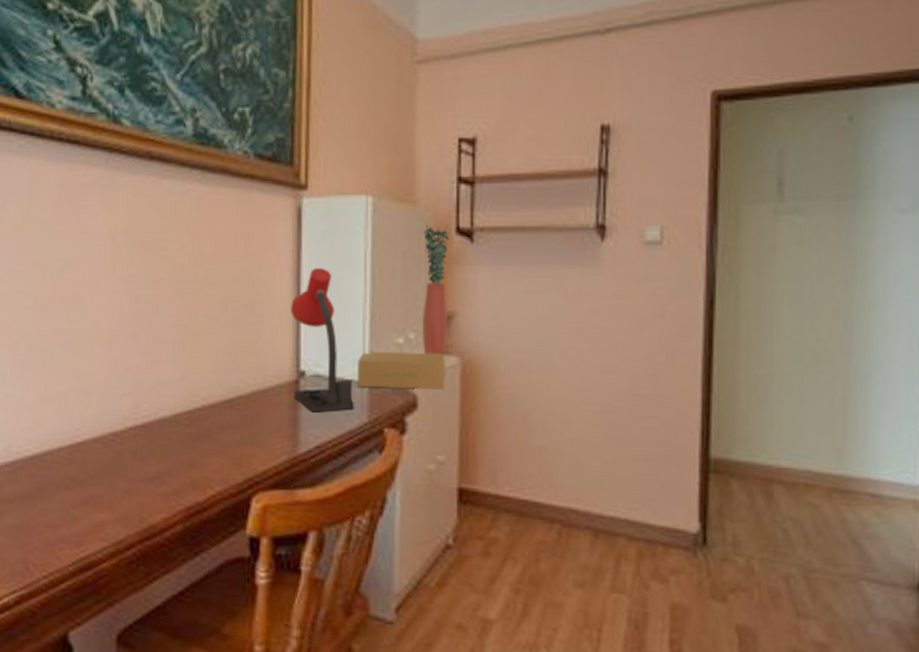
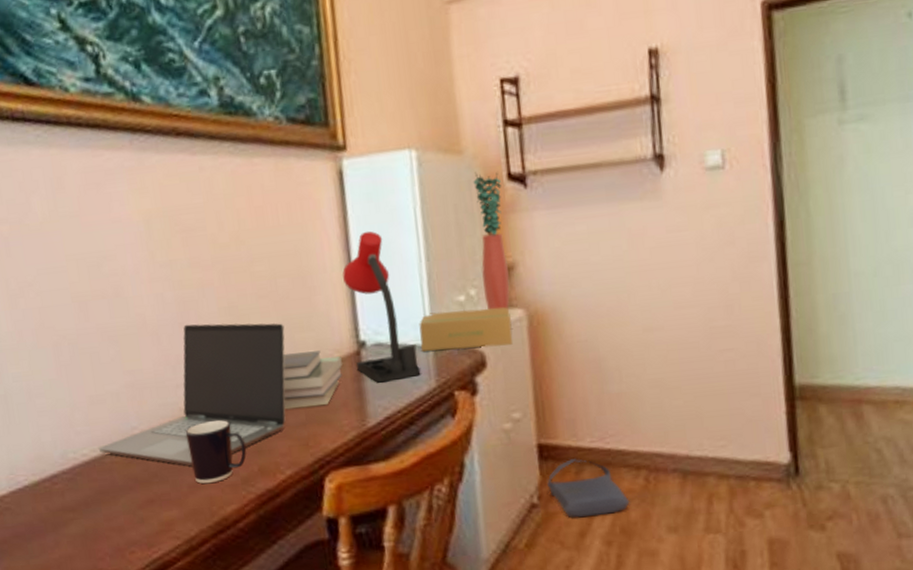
laptop: none [41,337,230,473] -> present [98,323,286,466]
mug: none [125,430,181,491] -> present [185,419,247,484]
books: none [221,374,282,429] -> present [283,350,343,410]
bag: none [463,506,541,564] -> present [547,458,630,518]

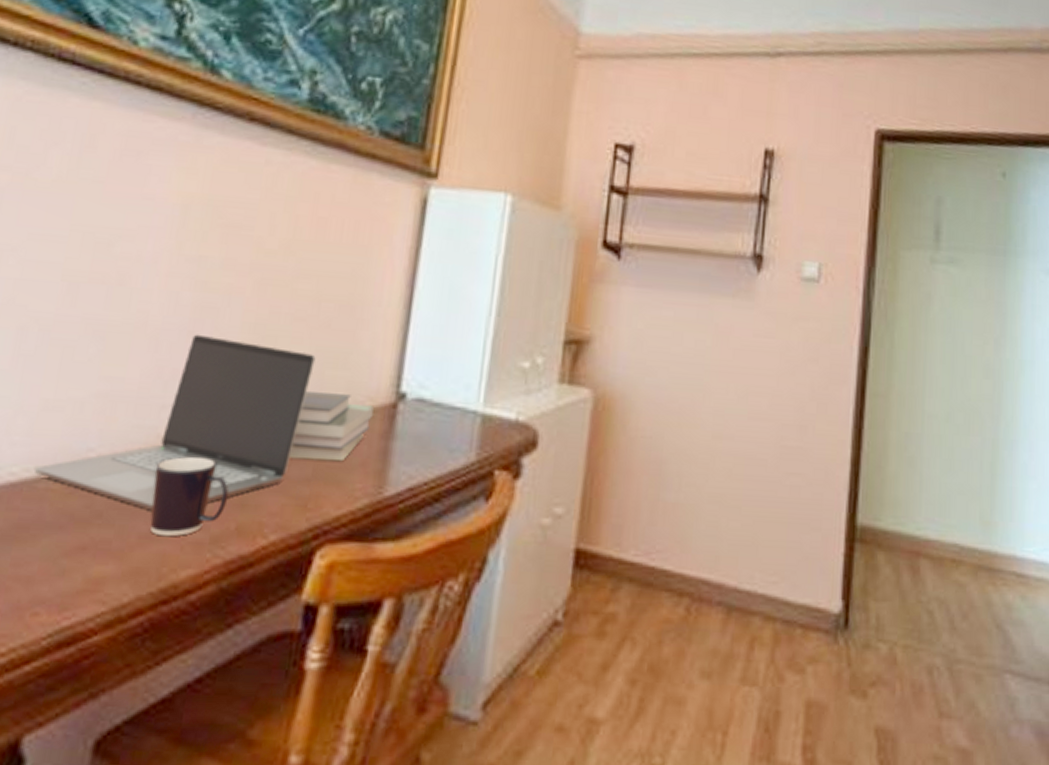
desk lamp: present [342,231,421,383] -> none [389,269,463,446]
box: present [419,307,514,351] -> none [467,374,576,428]
vase: present [473,172,510,311] -> none [551,232,595,389]
bag: present [547,458,630,518] -> none [576,572,665,647]

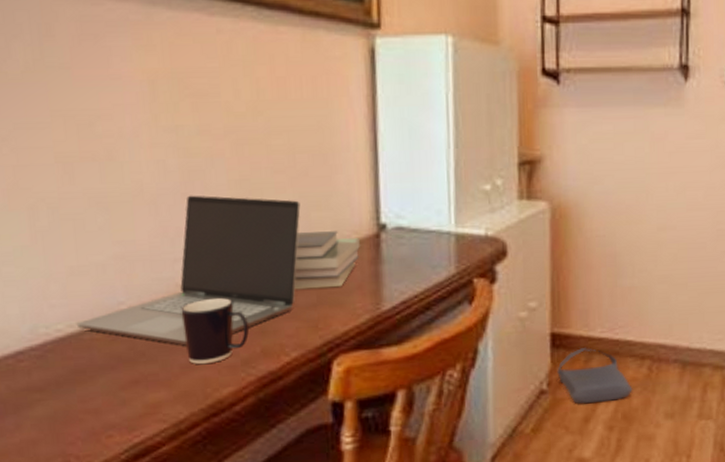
bag: none [576,572,665,647] -> present [557,348,633,404]

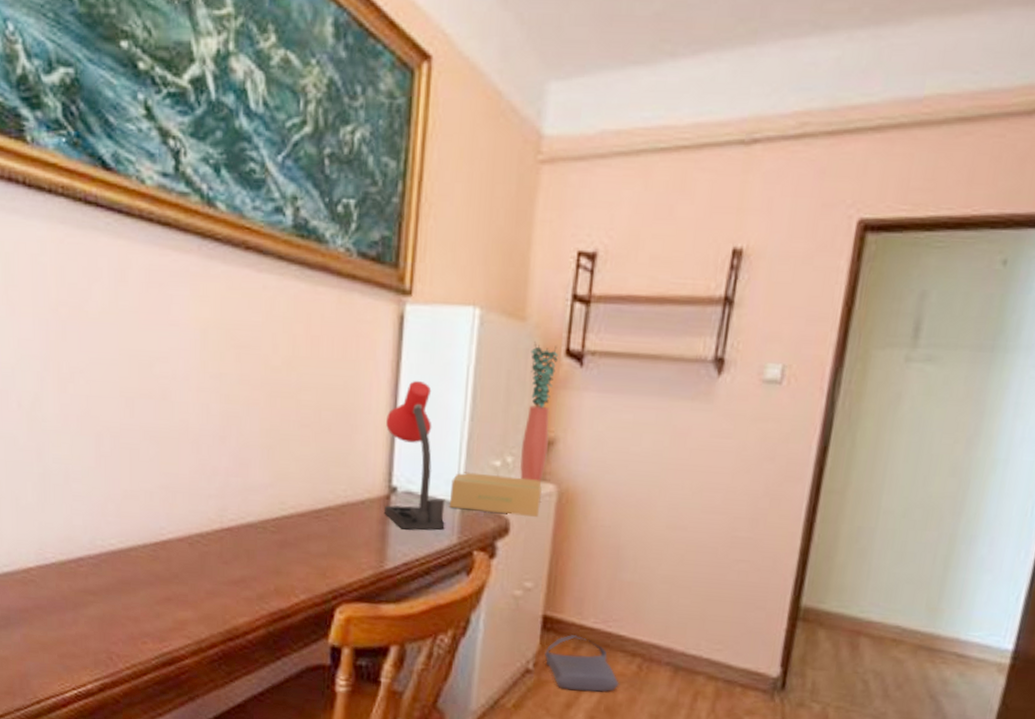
laptop: present [76,195,301,346] -> none [126,438,321,574]
mug: present [181,297,250,365] -> none [210,534,267,594]
books: present [294,231,361,290] -> none [308,484,372,541]
desk lamp: none [367,112,441,267] -> present [385,380,445,530]
box: none [442,198,536,238] -> present [449,471,542,517]
vase: none [508,64,536,203] -> present [520,342,558,484]

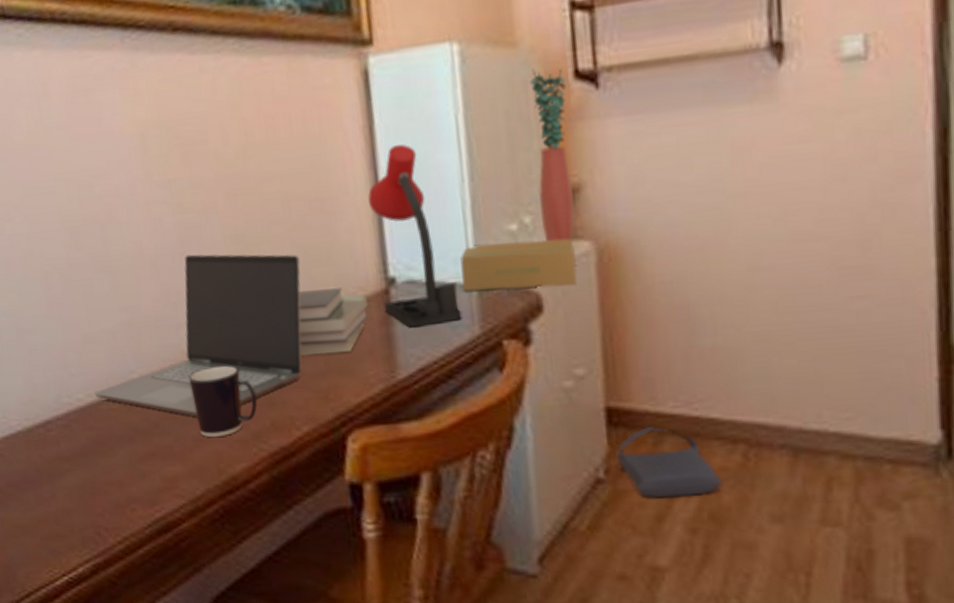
laptop: none [126,438,321,574] -> present [94,254,302,417]
mug: none [210,534,267,594] -> present [188,365,258,438]
books: none [308,484,372,541] -> present [298,288,369,356]

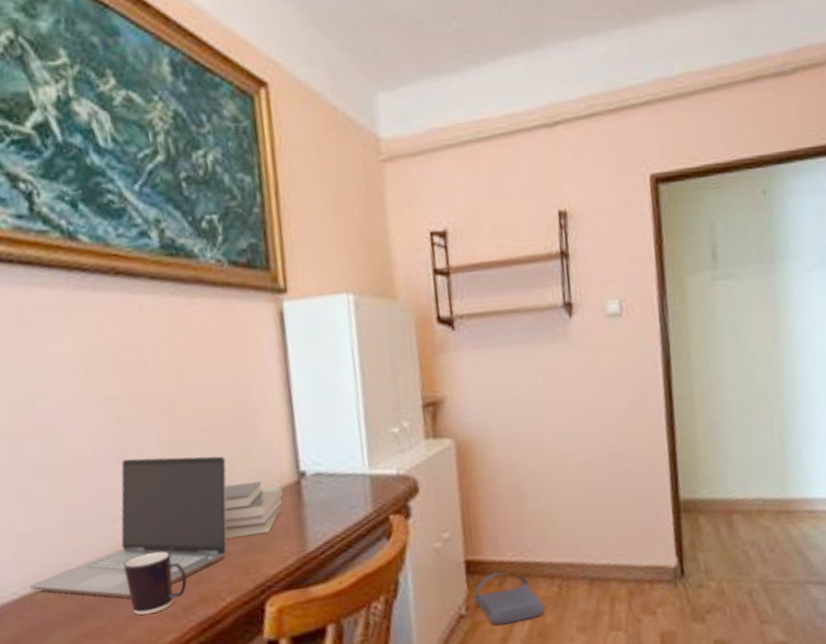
desk lamp: present [368,144,462,328] -> none [283,368,358,510]
box: present [460,239,578,291] -> none [356,437,443,480]
vase: present [530,69,575,244] -> none [406,315,440,441]

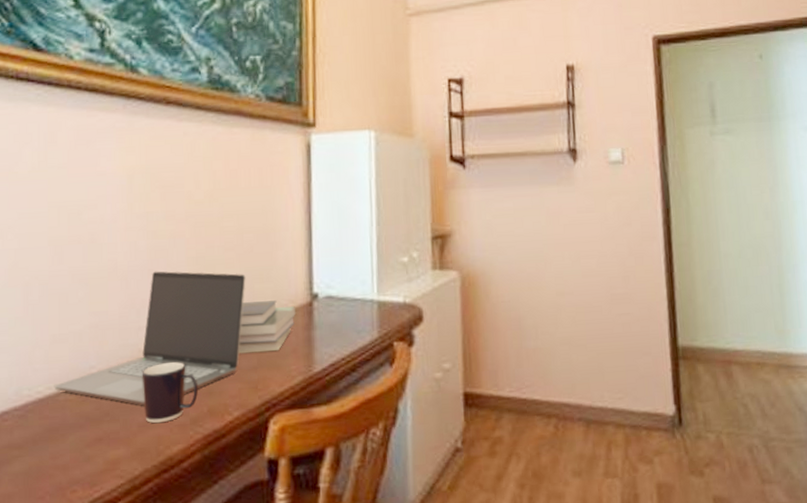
bag: present [473,572,546,625] -> none [470,407,541,462]

